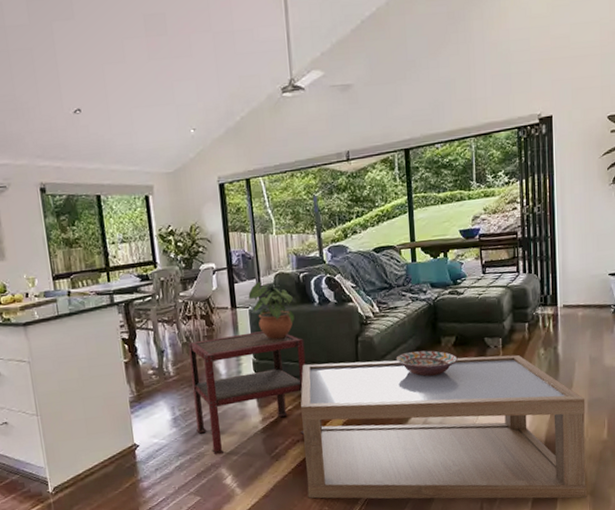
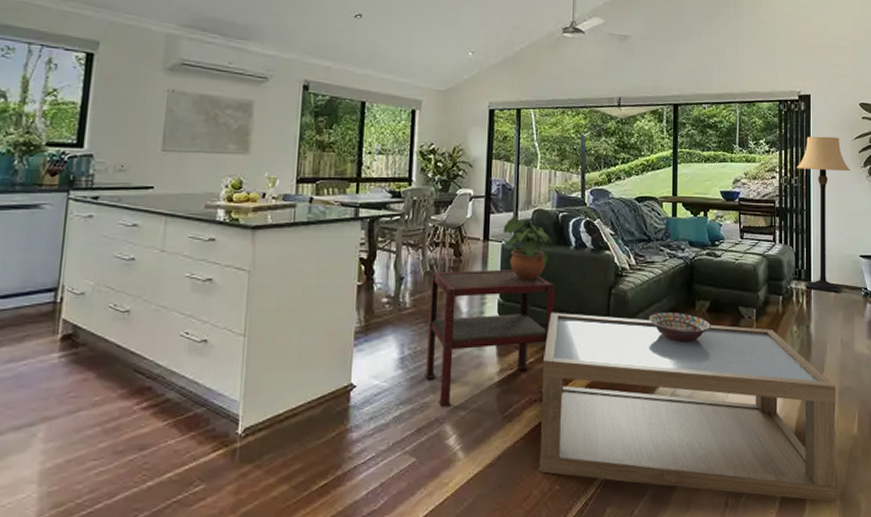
lamp: none [539,156,598,314] -> present [797,136,851,294]

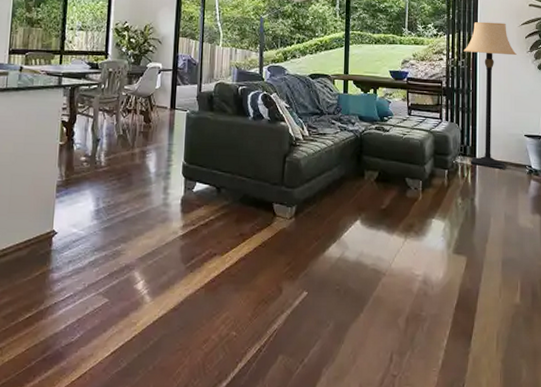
side table: present [425,269,555,408] -> none [117,135,234,256]
potted plant: present [503,216,549,281] -> none [188,88,229,147]
coffee table: present [539,313,836,502] -> none [217,176,499,365]
decorative bowl: present [648,311,711,343] -> none [319,179,379,209]

